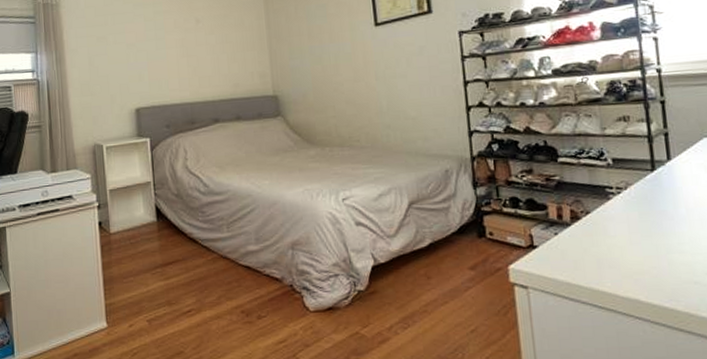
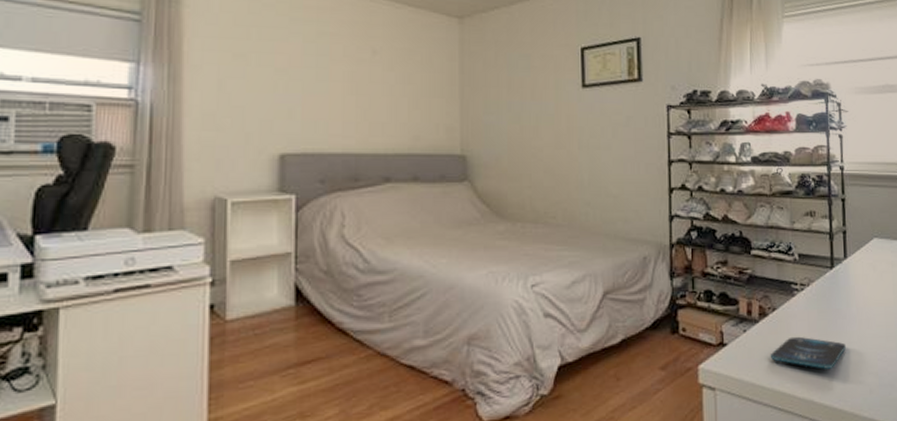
smartphone: none [585,238,675,270] -> present [770,336,846,369]

